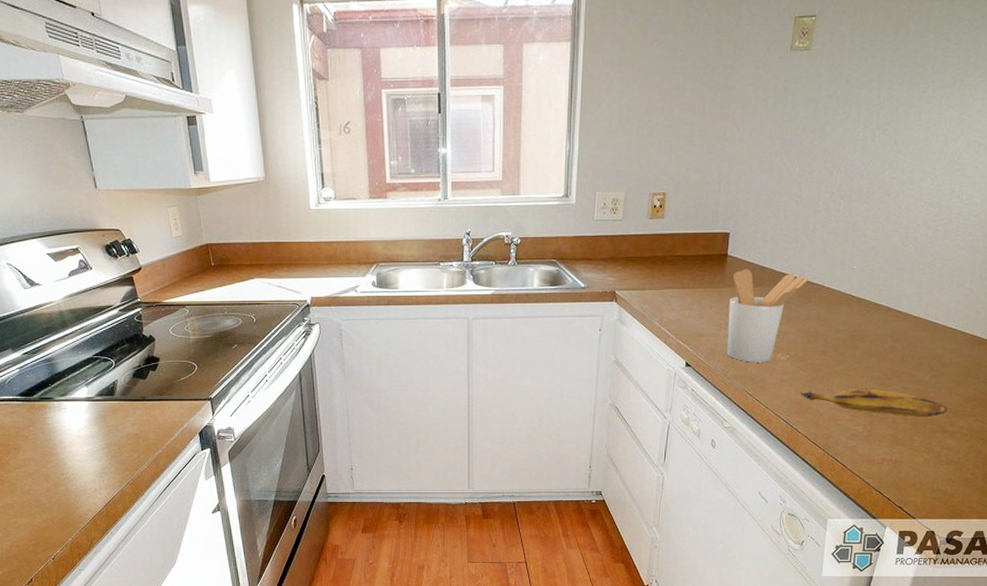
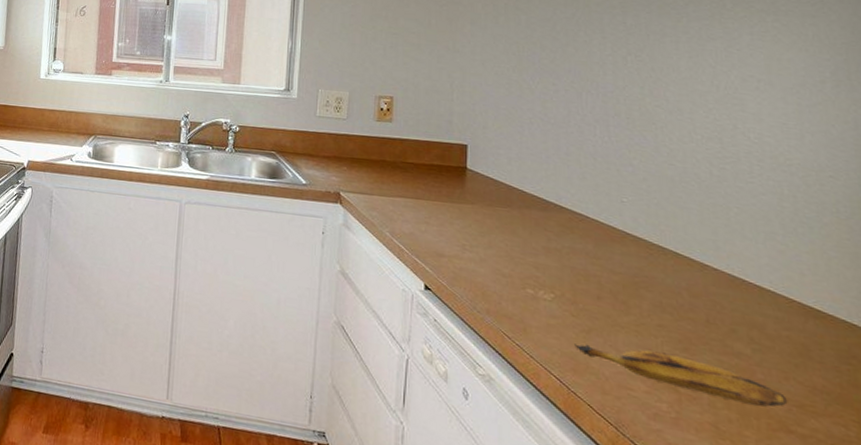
utensil holder: present [726,269,809,363] -> none [473,186,568,299]

